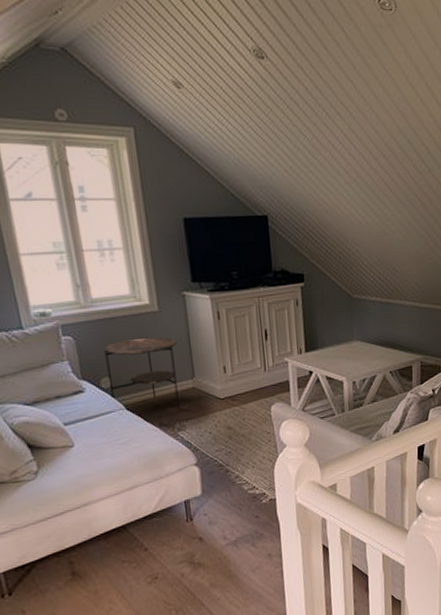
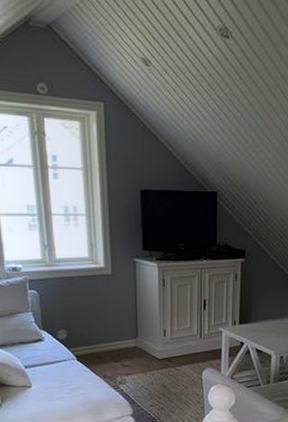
side table: present [104,337,180,413] -> none [63,297,126,368]

